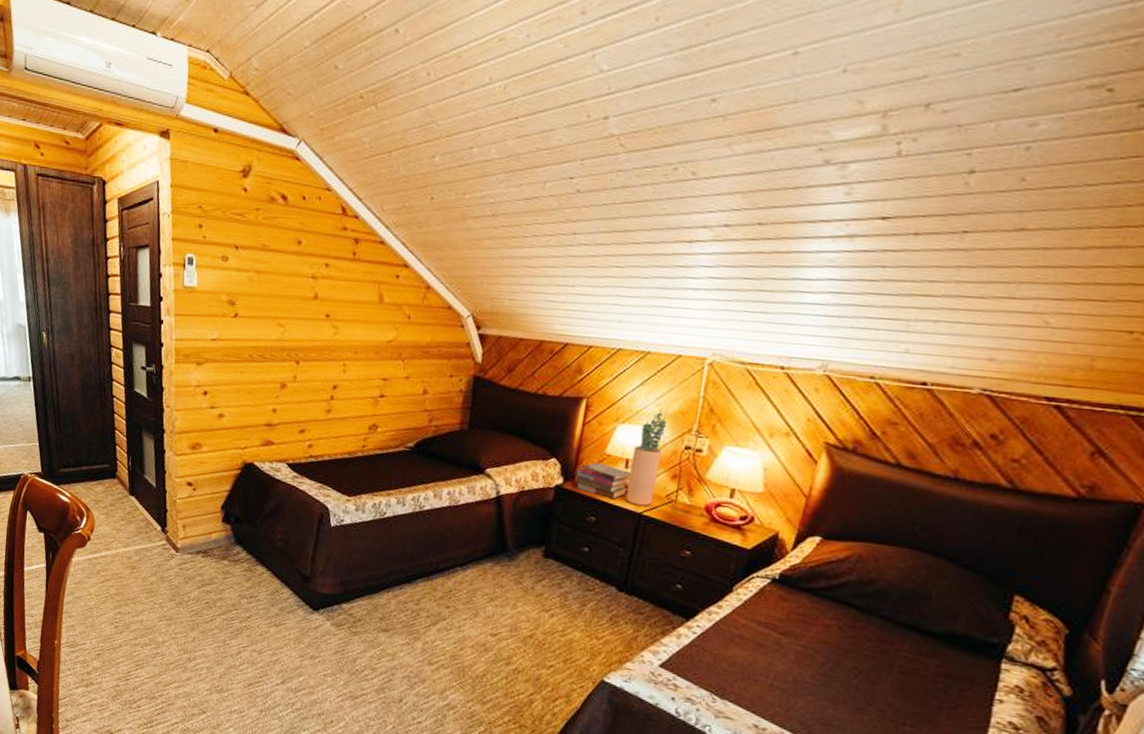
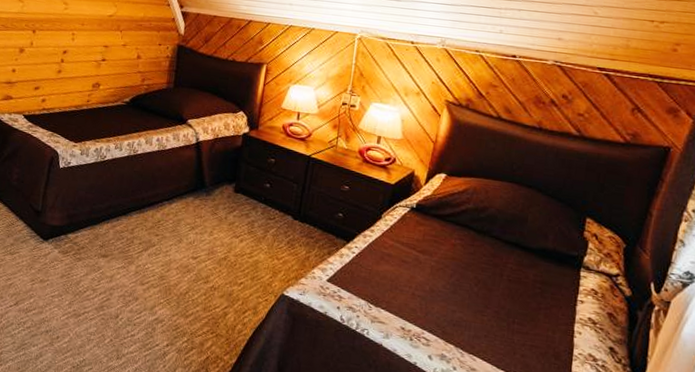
books: present [574,462,632,500] -> none [258,115,302,145]
vase: present [625,409,668,507] -> none [297,73,329,151]

